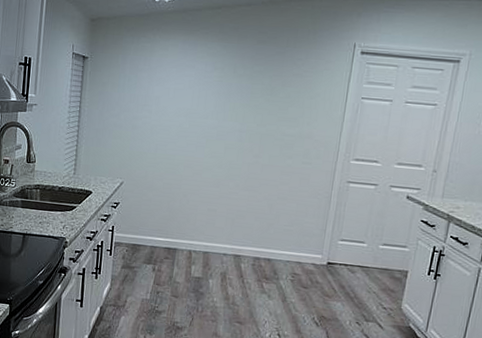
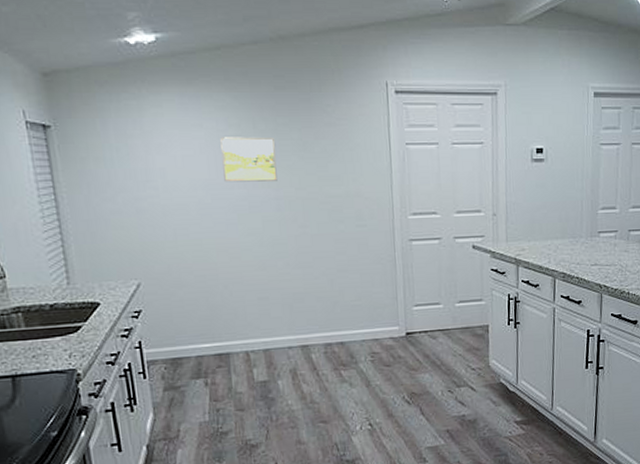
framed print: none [202,77,249,117] -> present [220,137,278,182]

